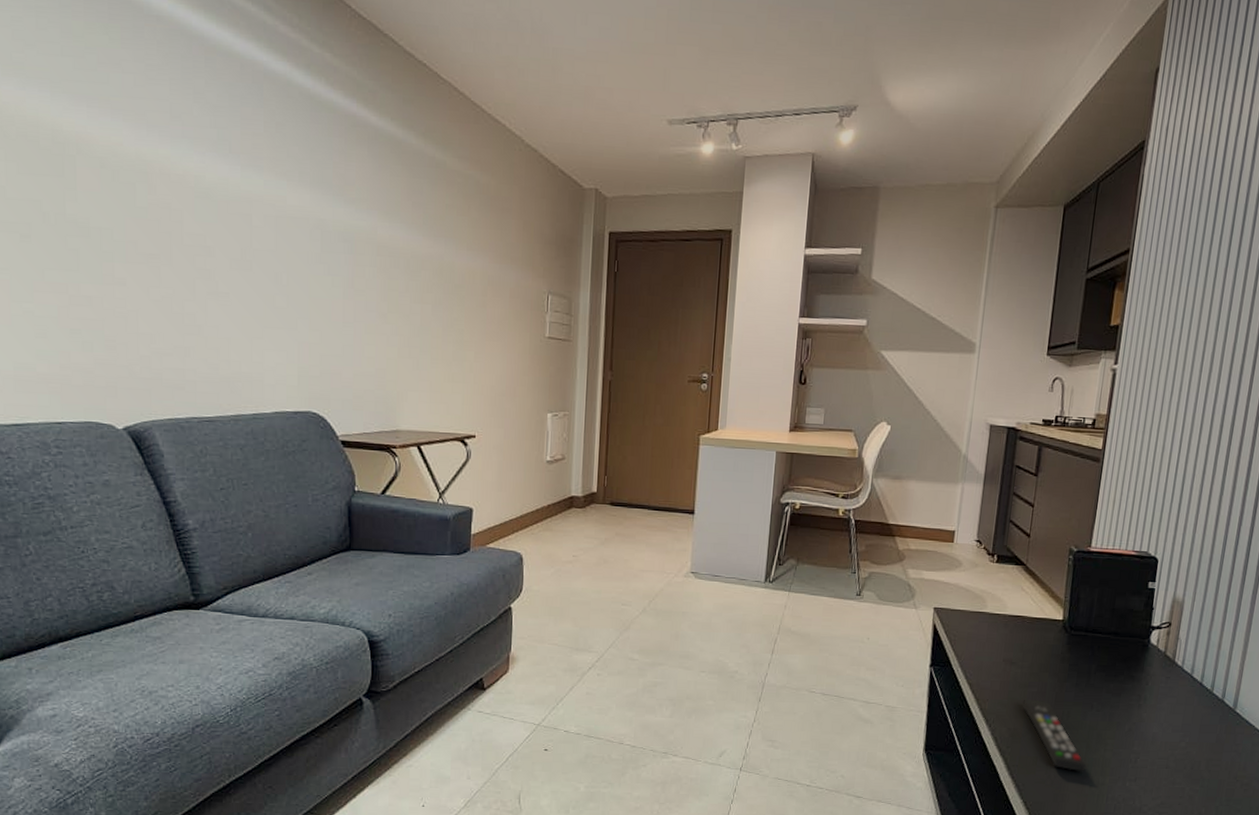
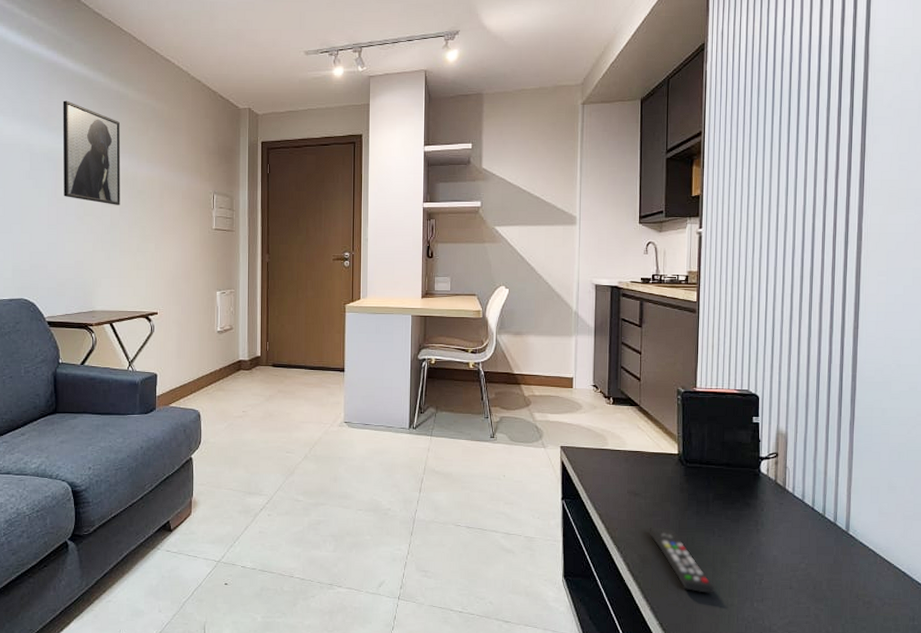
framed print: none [362,165,436,302] -> present [62,100,121,205]

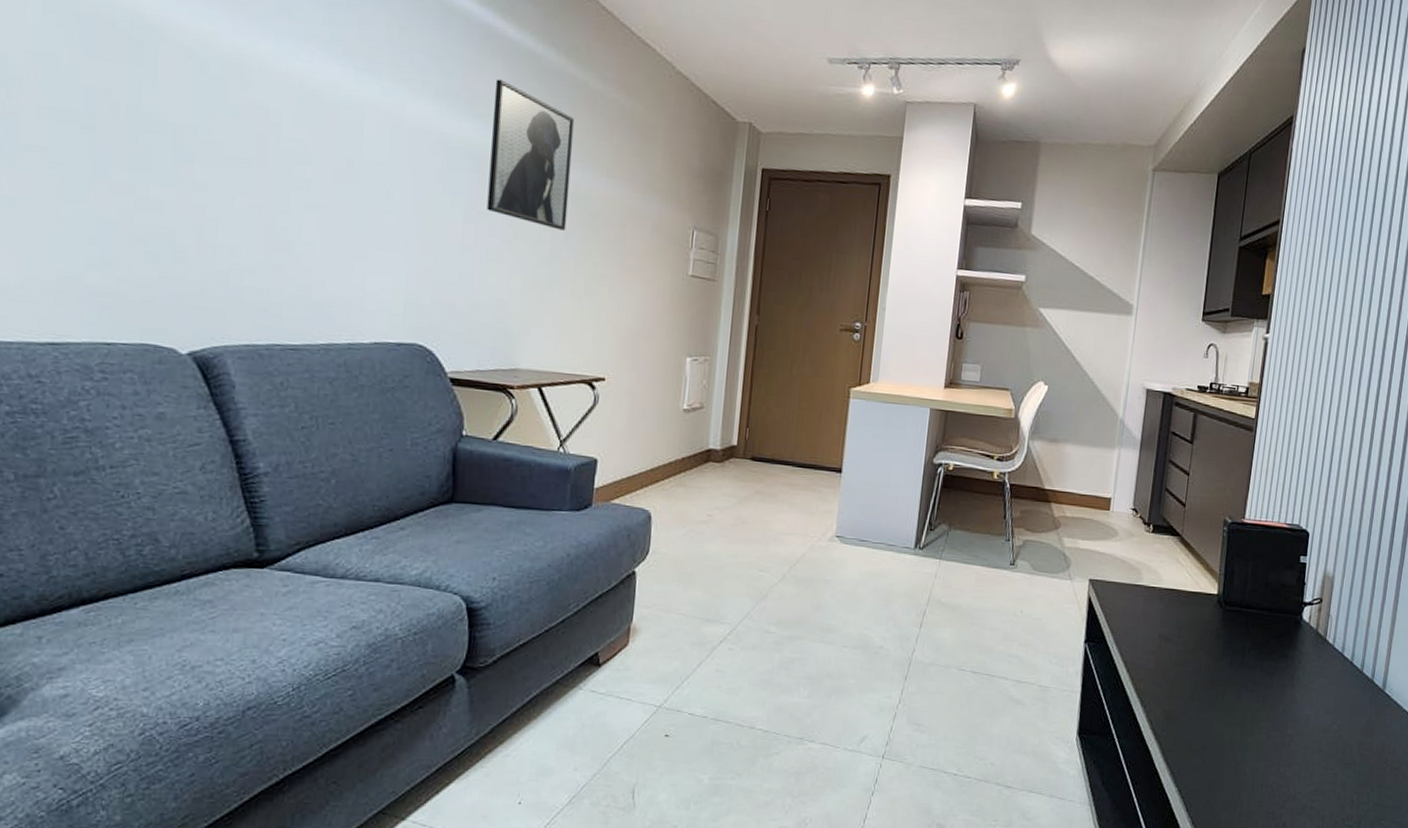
remote control: present [649,527,715,594] -> none [1177,678,1241,758]

